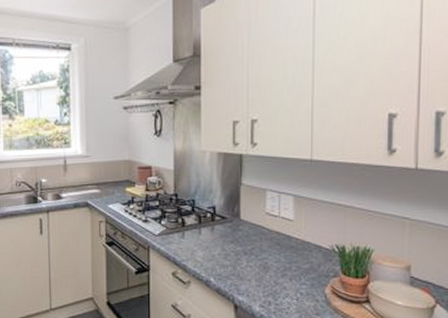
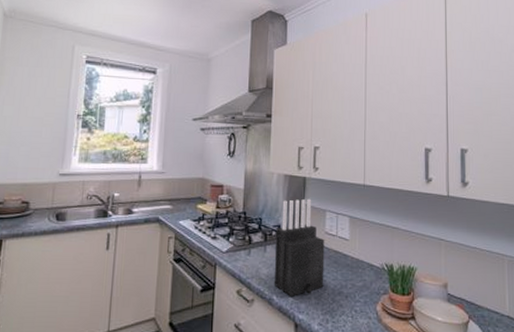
knife block: none [210,177,266,279] -> present [273,198,325,297]

